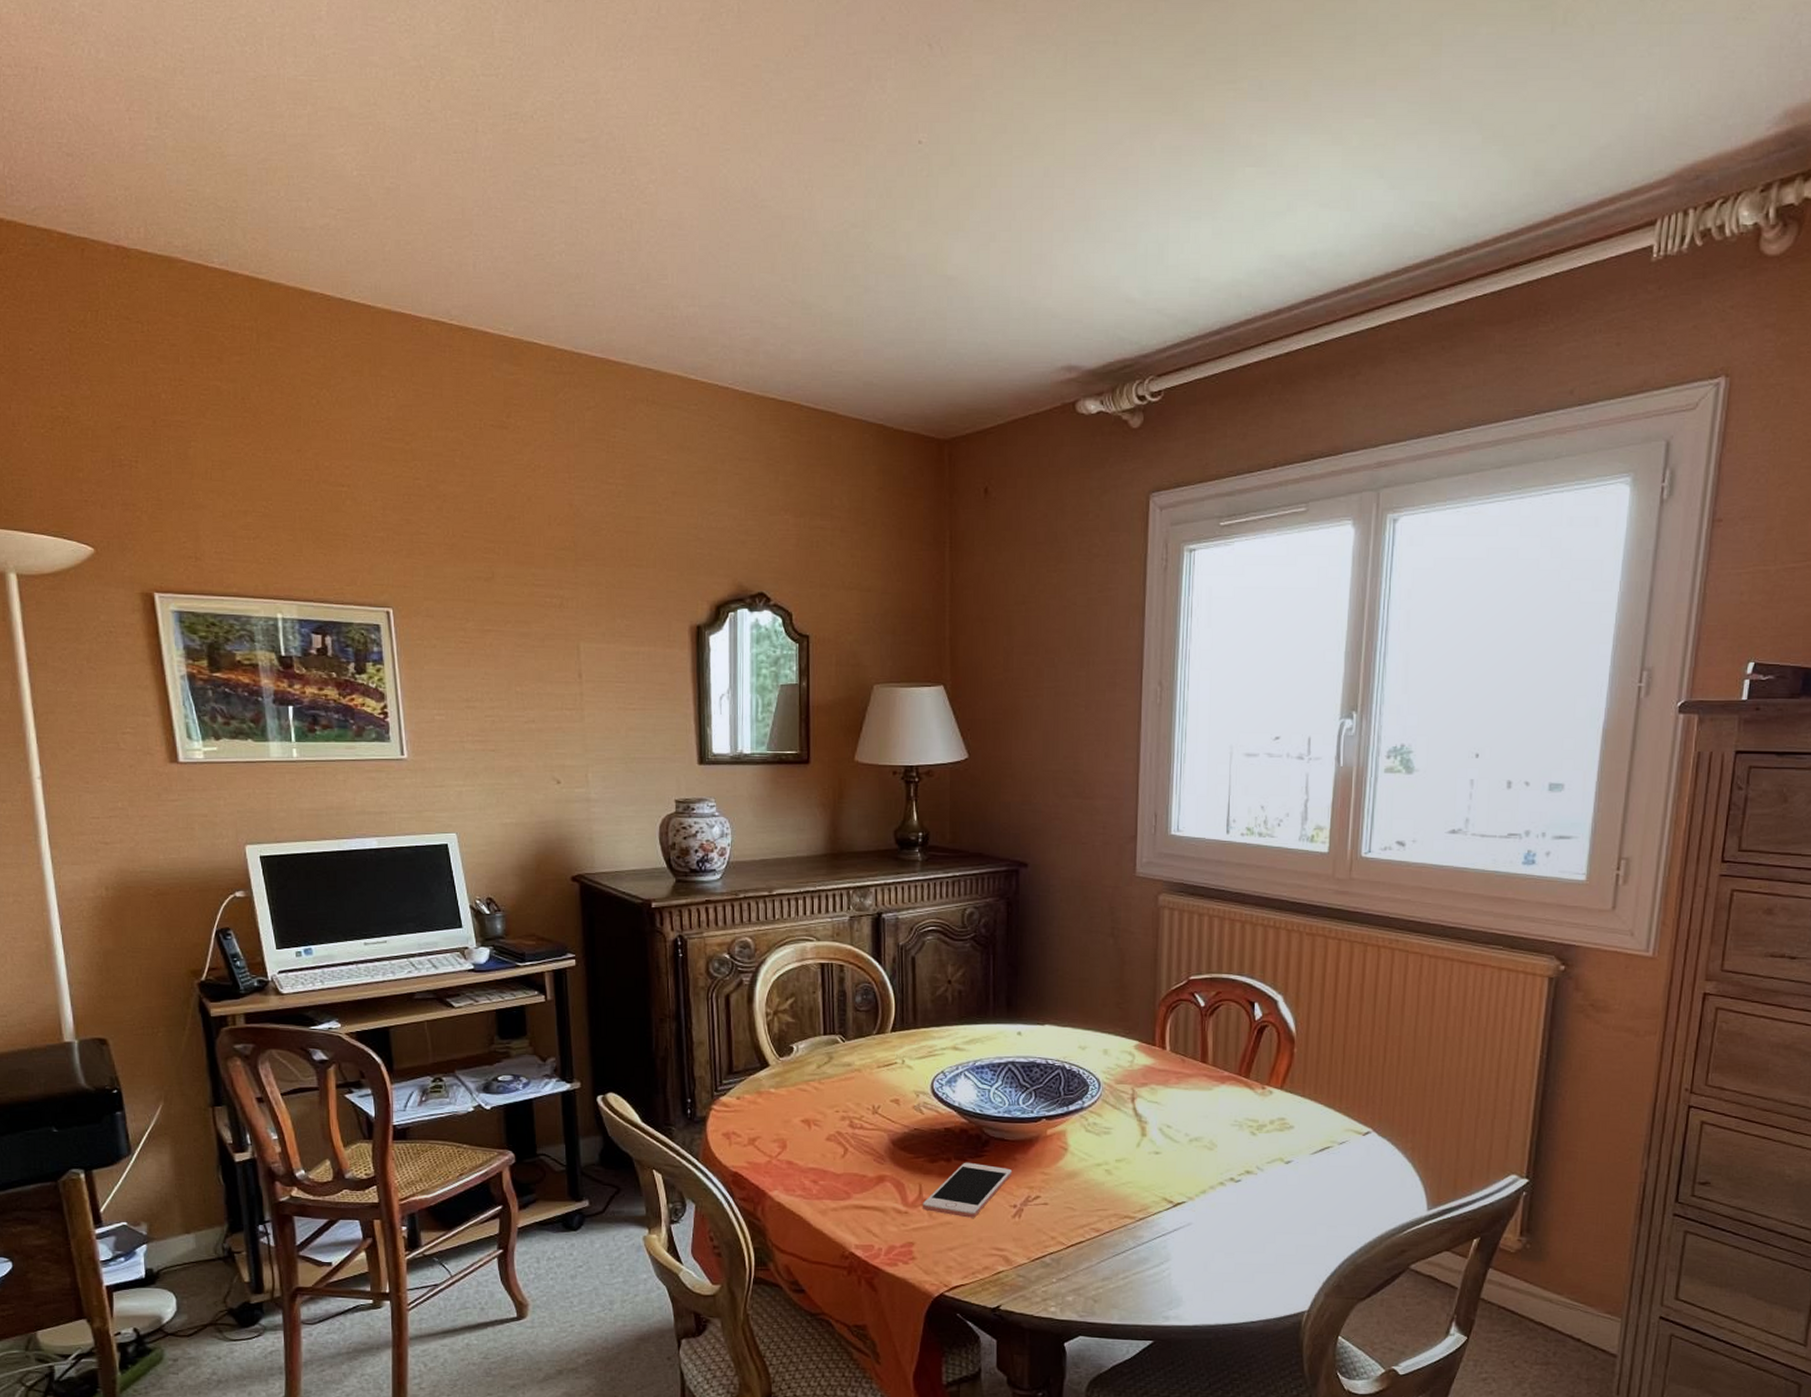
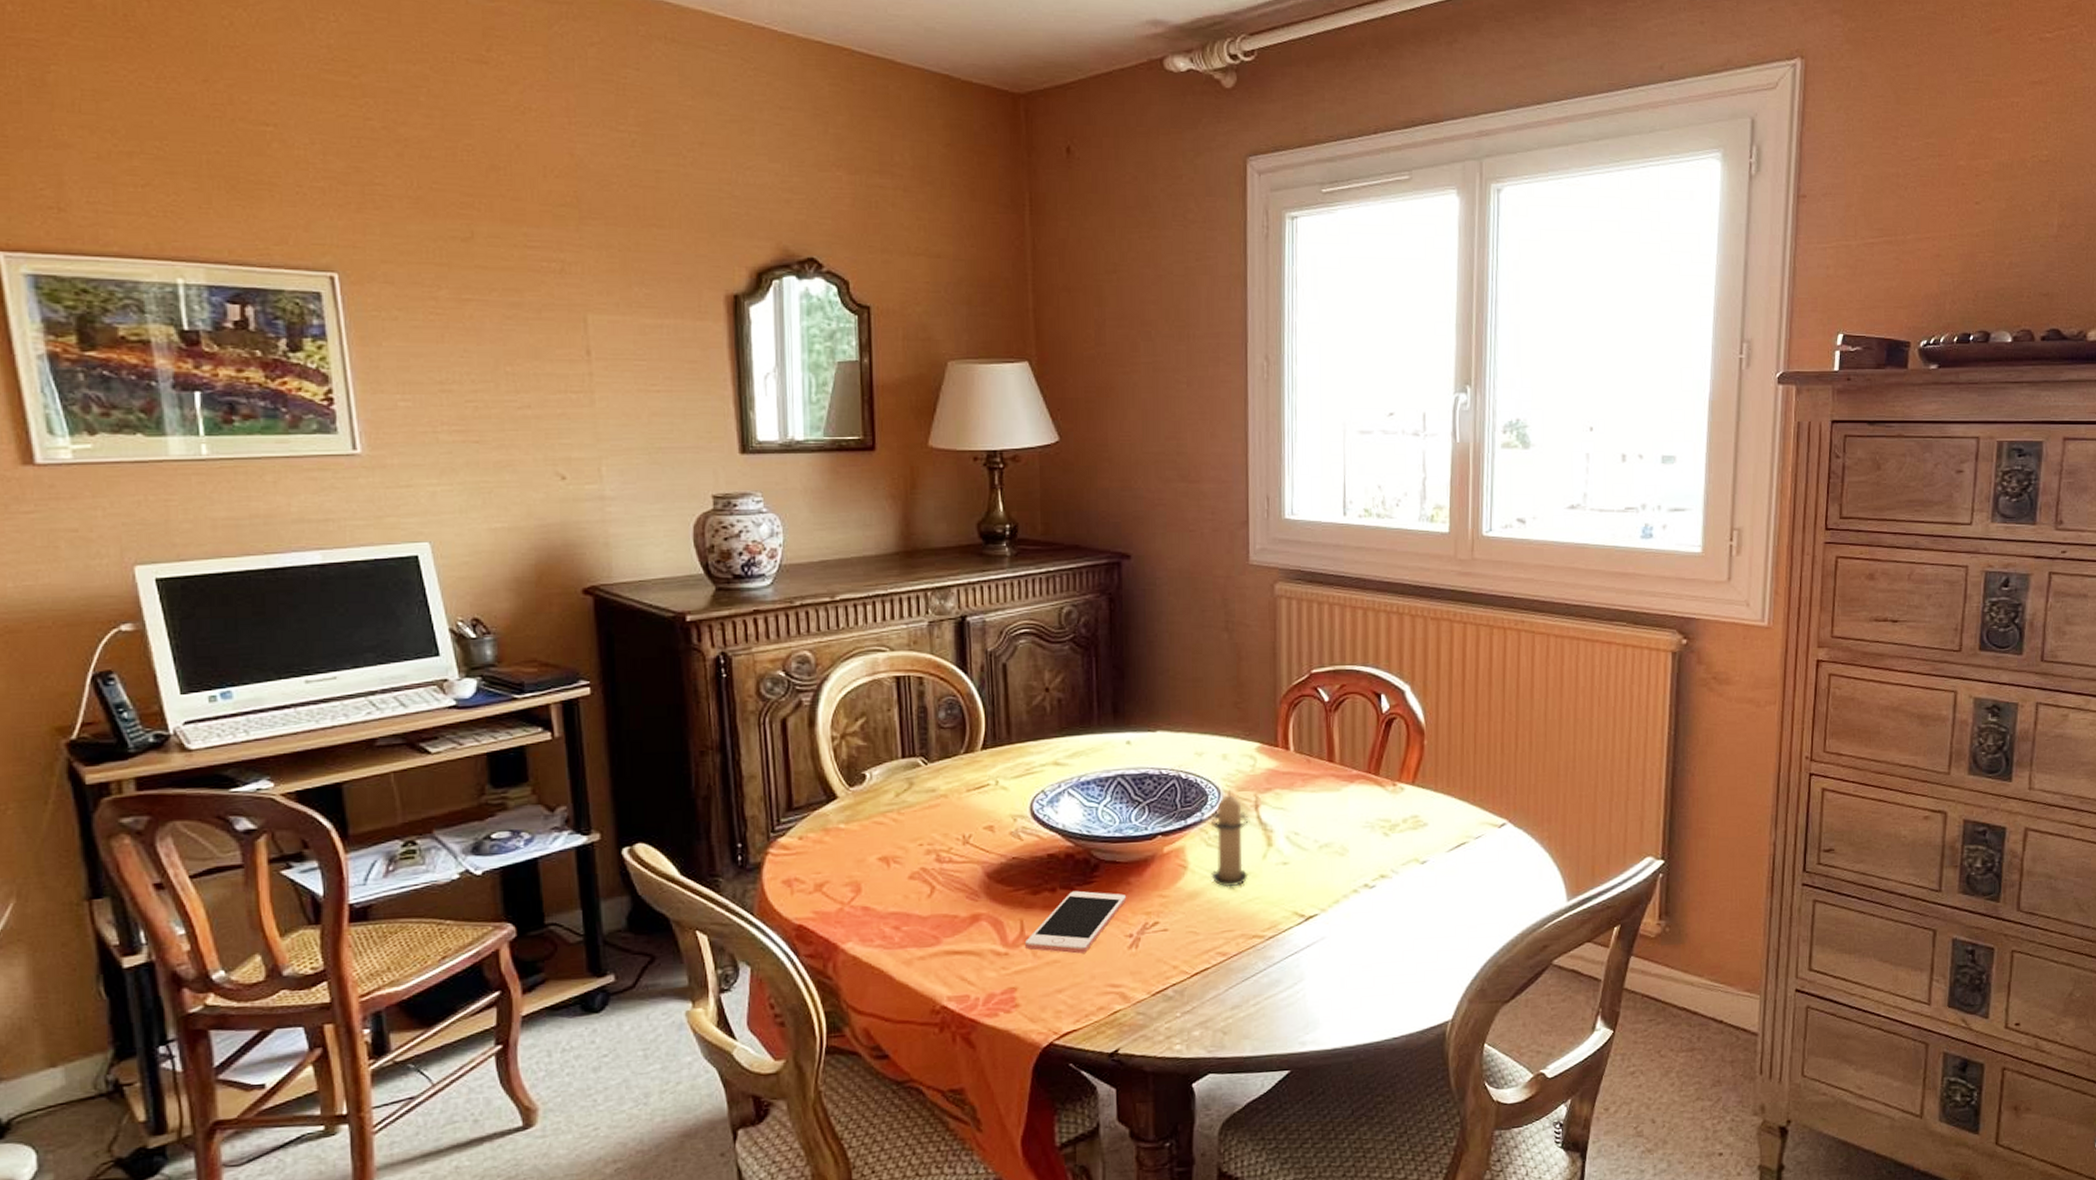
candle: none [1089,1082,1127,1171] -> present [1210,789,1250,888]

